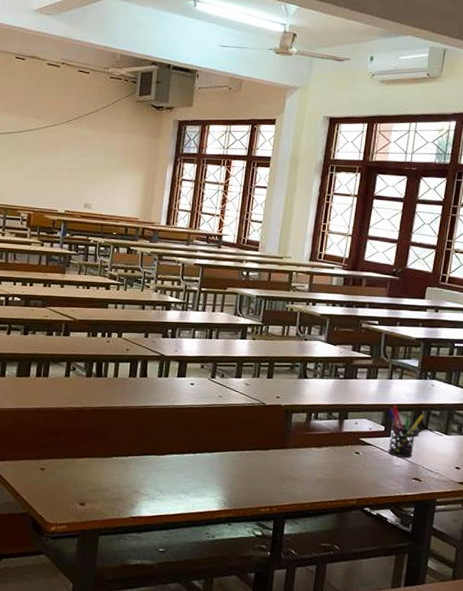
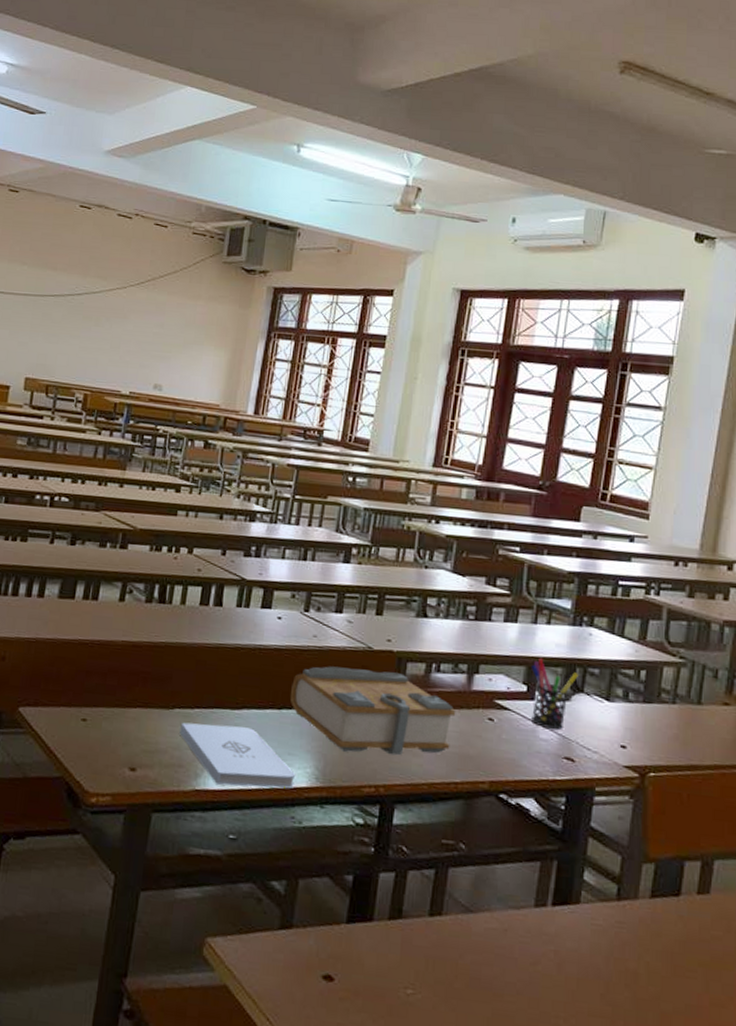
notepad: none [118,467,209,513] -> present [179,722,296,789]
book: none [203,419,331,484] -> present [290,666,456,756]

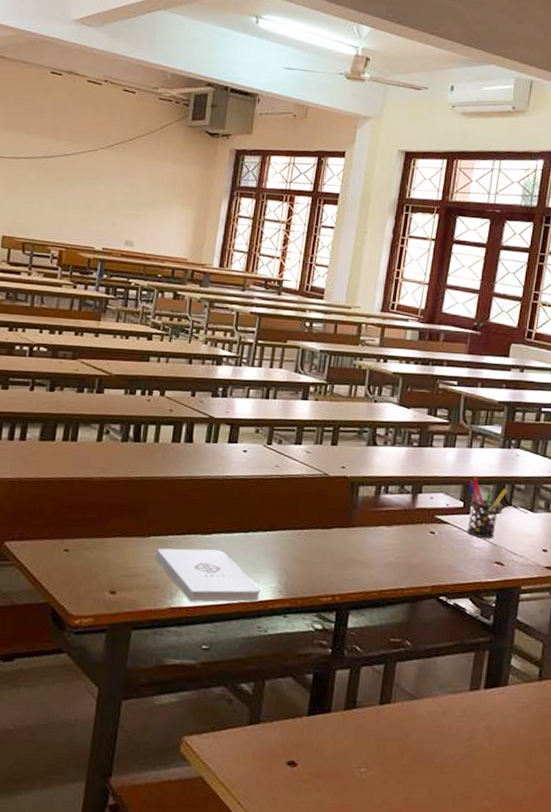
book: present [290,666,456,756] -> none [256,492,402,568]

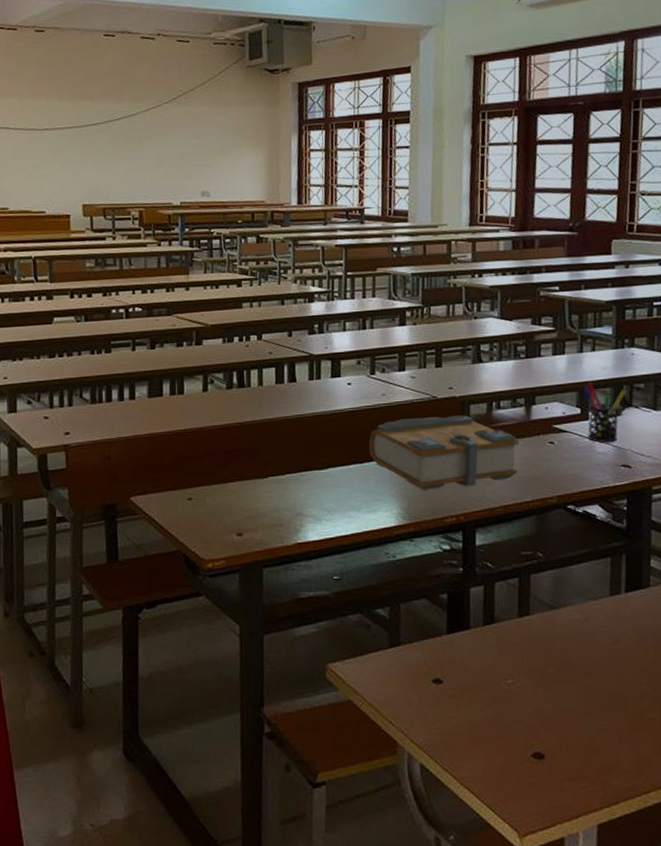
notepad: present [155,548,262,603] -> none [275,483,385,536]
book: none [256,492,402,568] -> present [369,415,520,491]

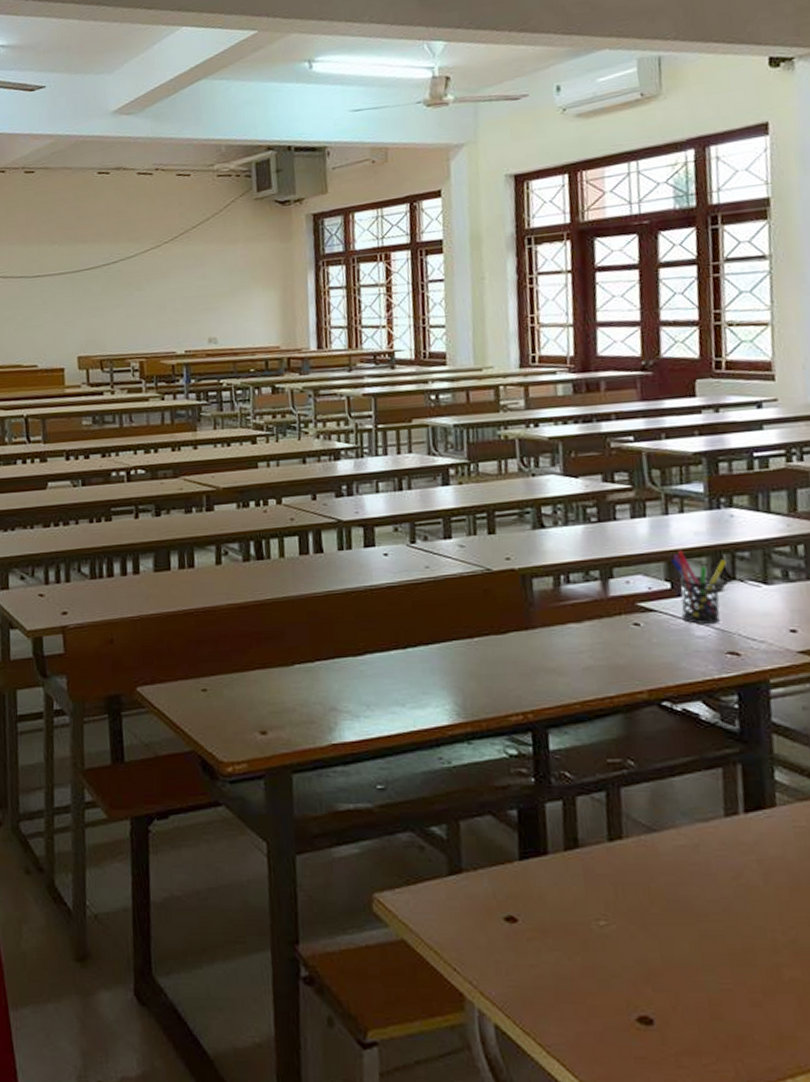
book: present [369,415,520,491] -> none [412,591,597,682]

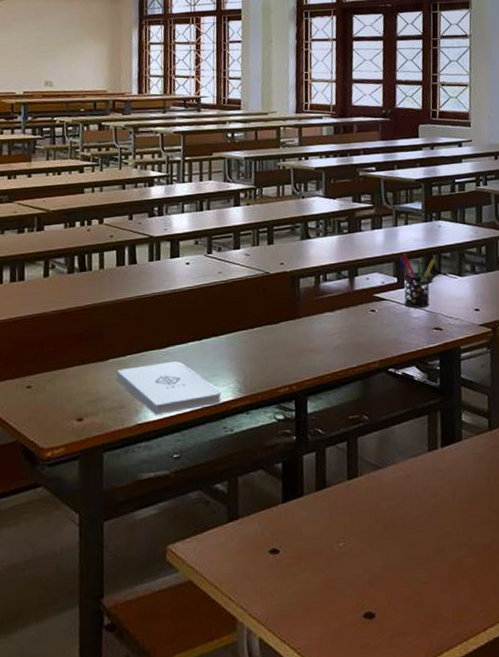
notepad: none [303,673,435,735] -> present [116,361,222,415]

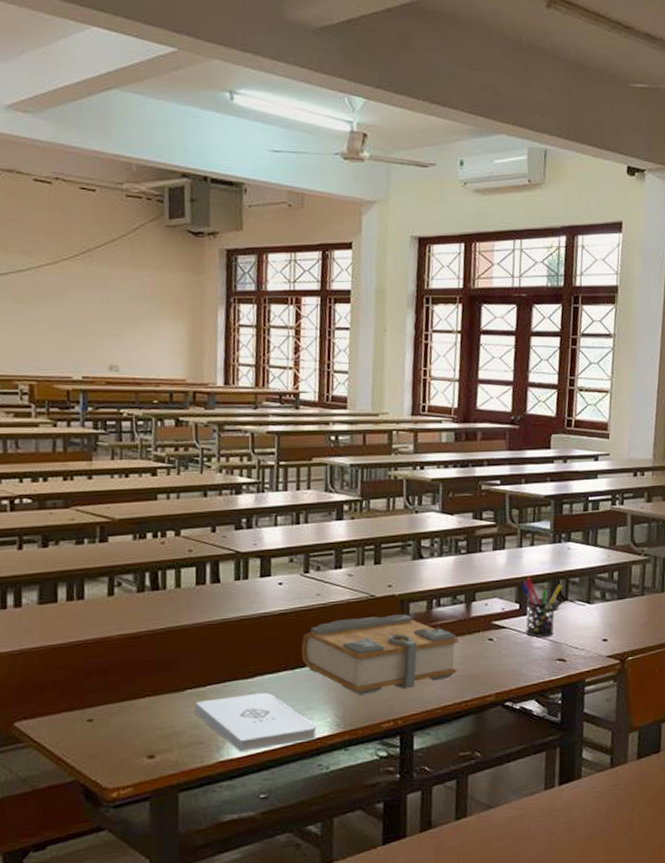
book: none [207,289,345,363] -> present [302,614,459,696]

